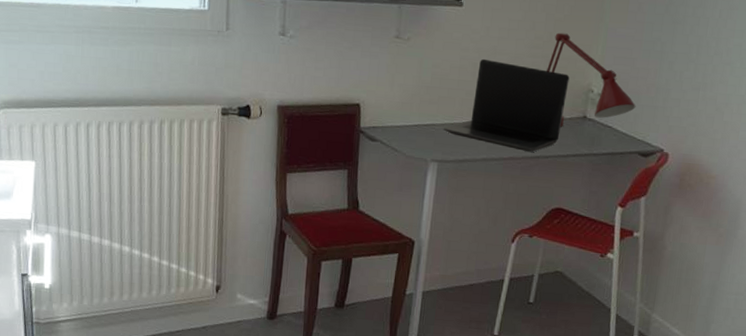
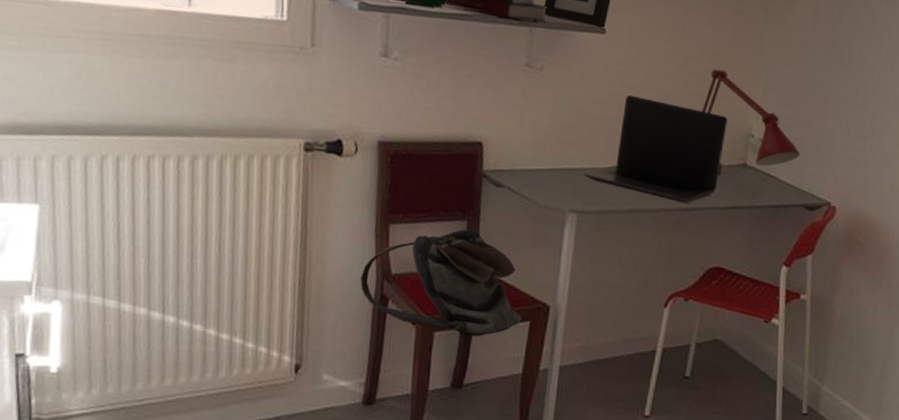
backpack: none [264,177,392,266] -> present [360,229,522,337]

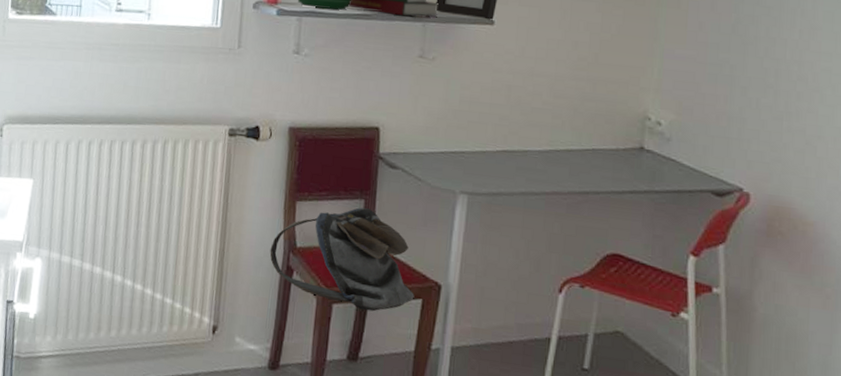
laptop computer: present [583,94,728,204] -> none [473,80,621,187]
desk lamp: present [702,69,801,175] -> none [593,53,705,159]

